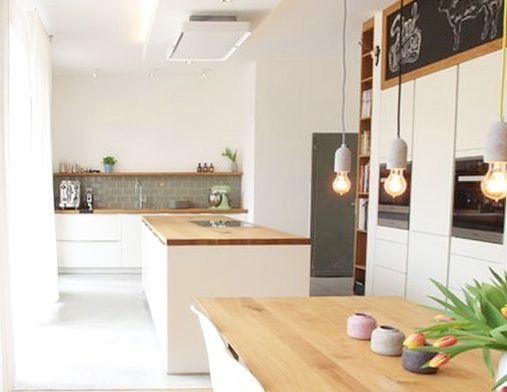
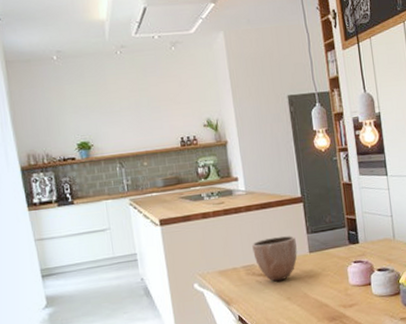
decorative bowl: none [252,274,297,319] -> present [252,235,297,282]

